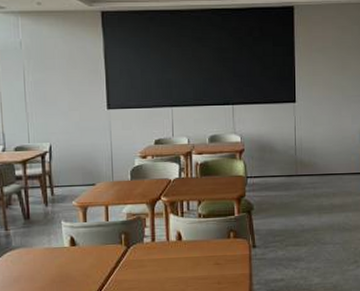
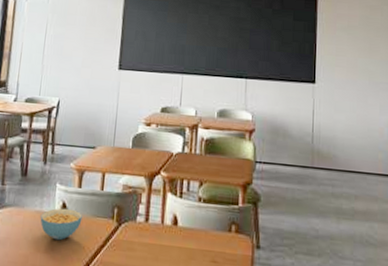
cereal bowl: none [50,241,92,270] -> present [40,208,83,241]

